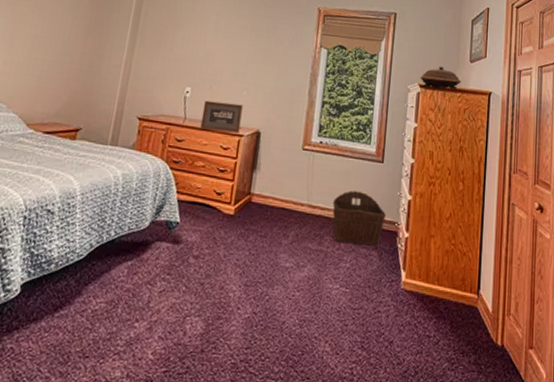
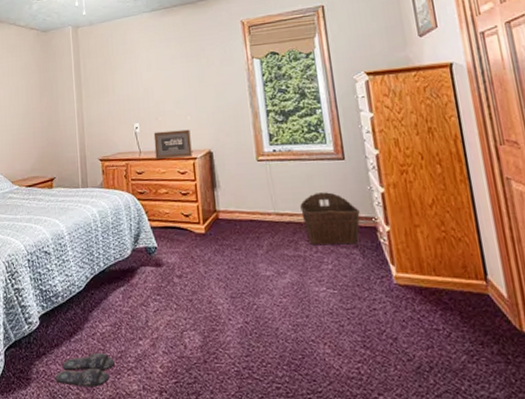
slippers: none [23,331,101,371] -> present [55,352,115,387]
decorative box: present [420,66,462,90] -> none [365,48,414,74]

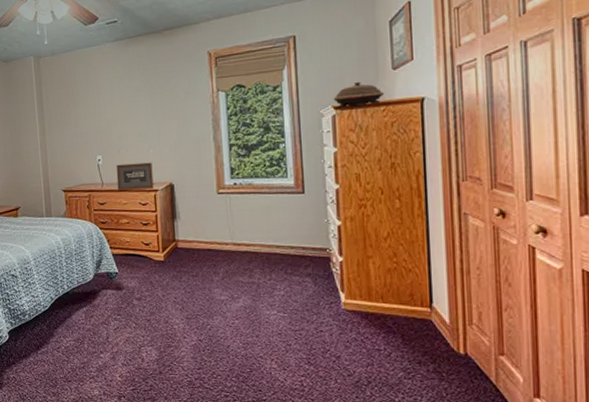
slippers: present [55,352,115,387] -> none [24,363,78,392]
wicker basket: present [300,192,360,245] -> none [257,224,315,273]
decorative box: none [365,48,414,74] -> present [333,81,385,108]

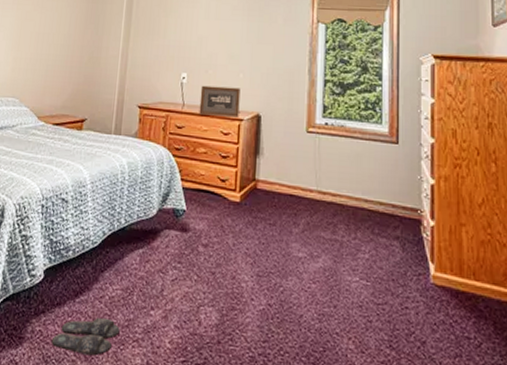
slippers: none [24,363,78,392] -> present [51,317,120,356]
decorative box: present [333,81,385,108] -> none [433,33,485,59]

